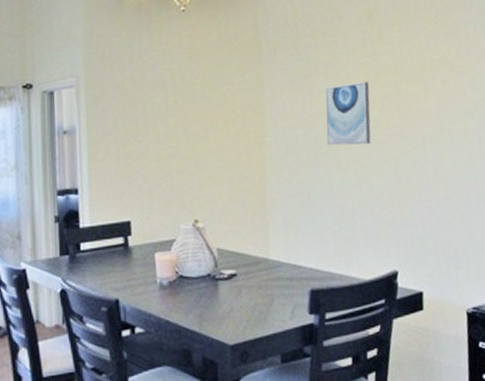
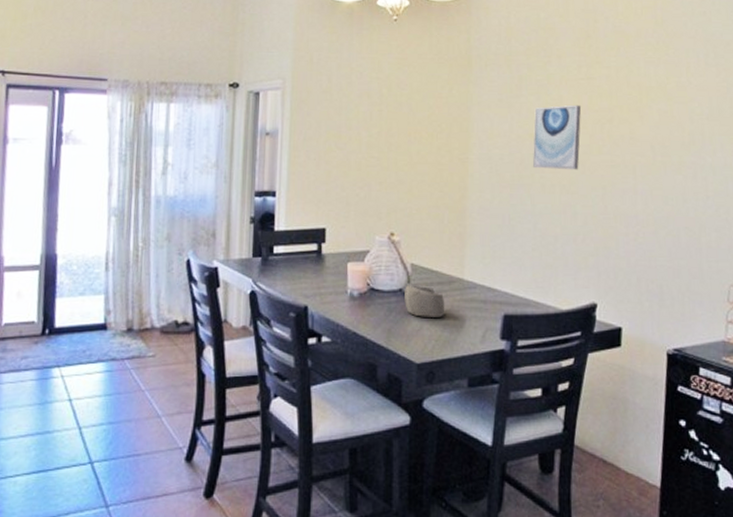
decorative bowl: none [213,268,254,300] -> present [405,283,445,317]

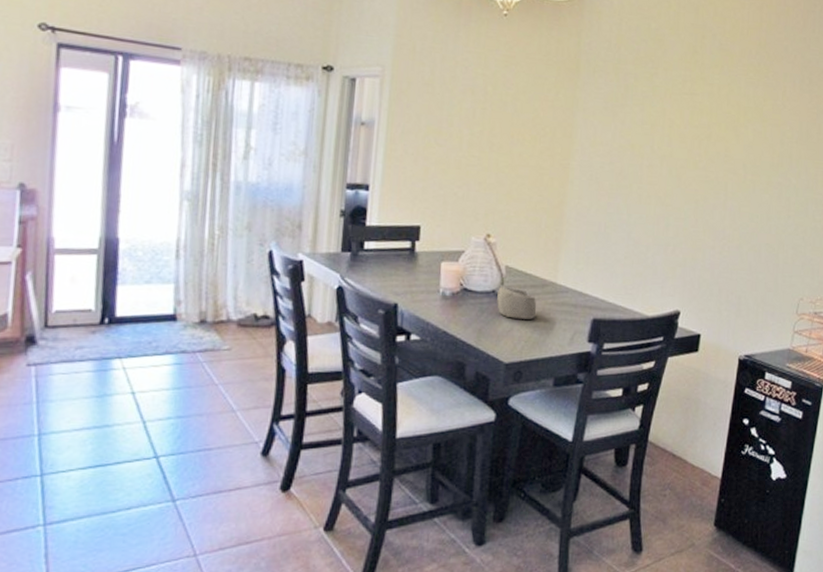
wall art: present [532,104,582,170] -> none [631,118,683,184]

